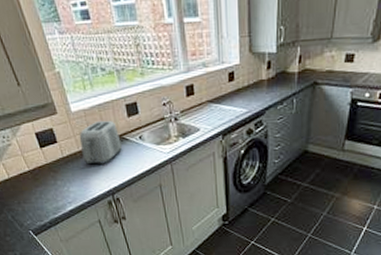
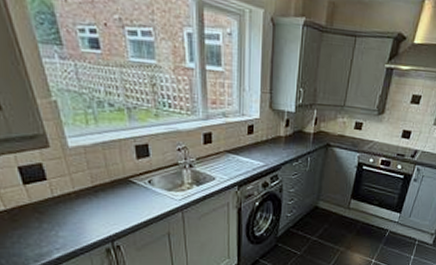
toaster: present [79,121,122,165] -> none [75,161,127,208]

